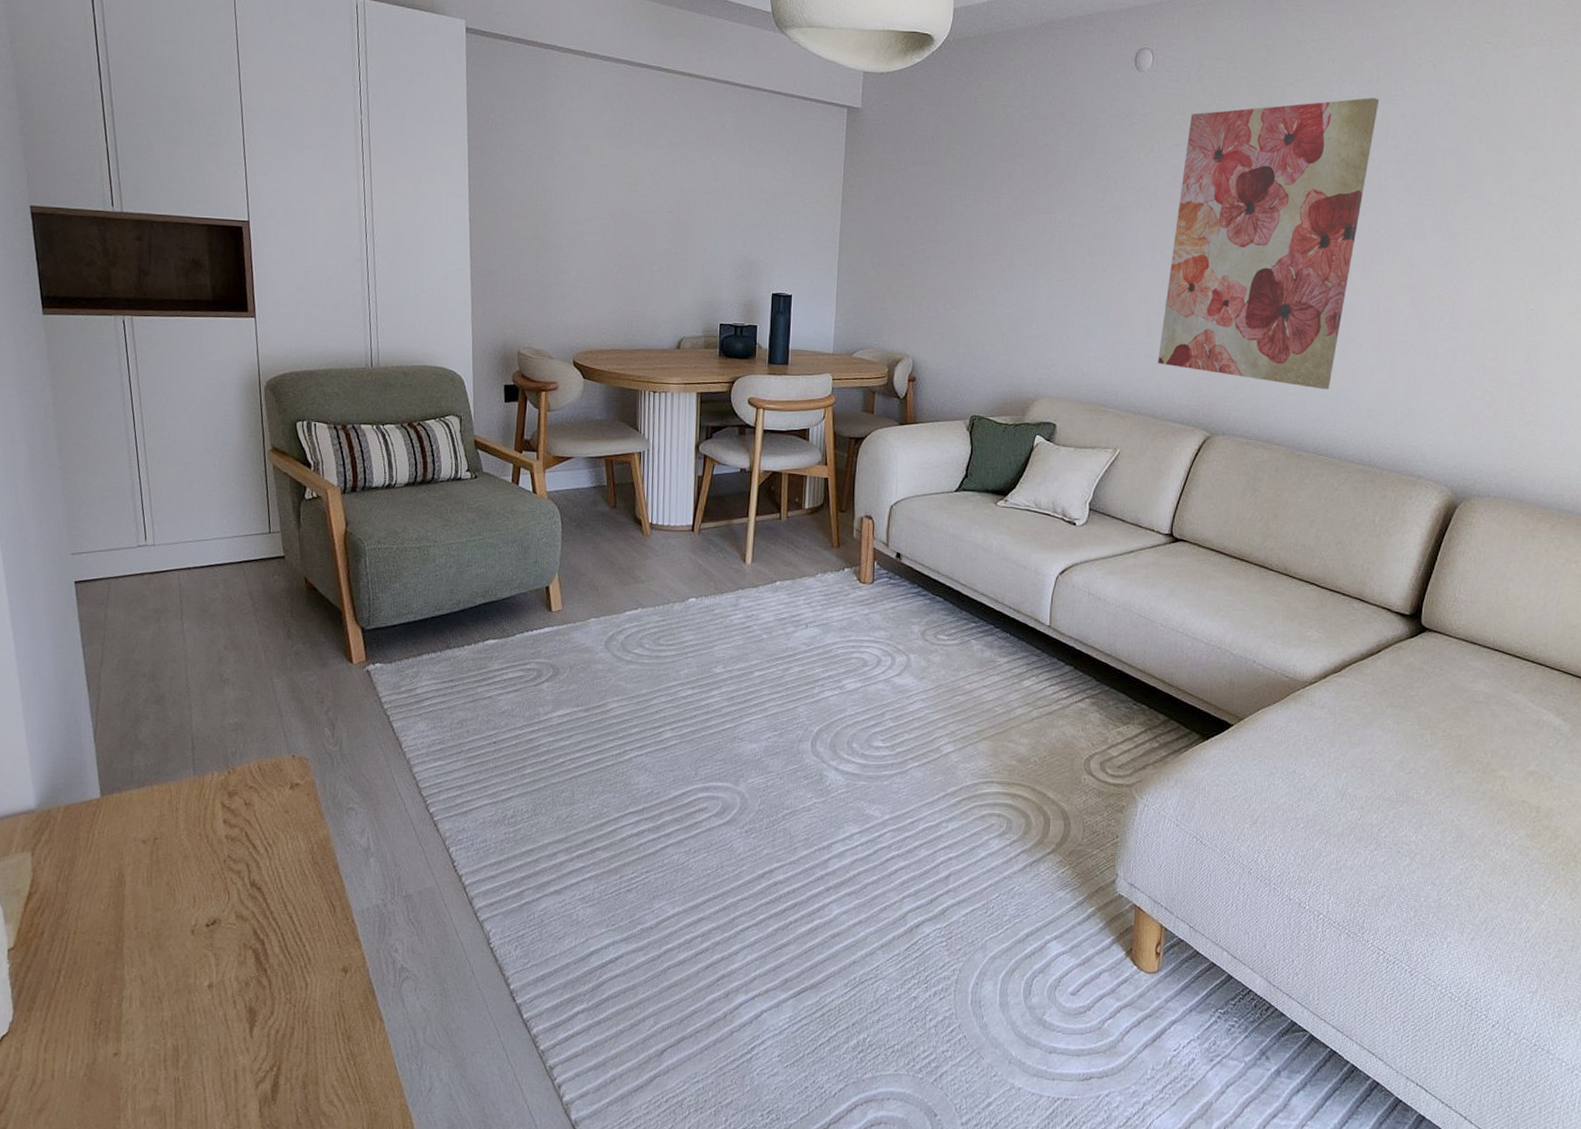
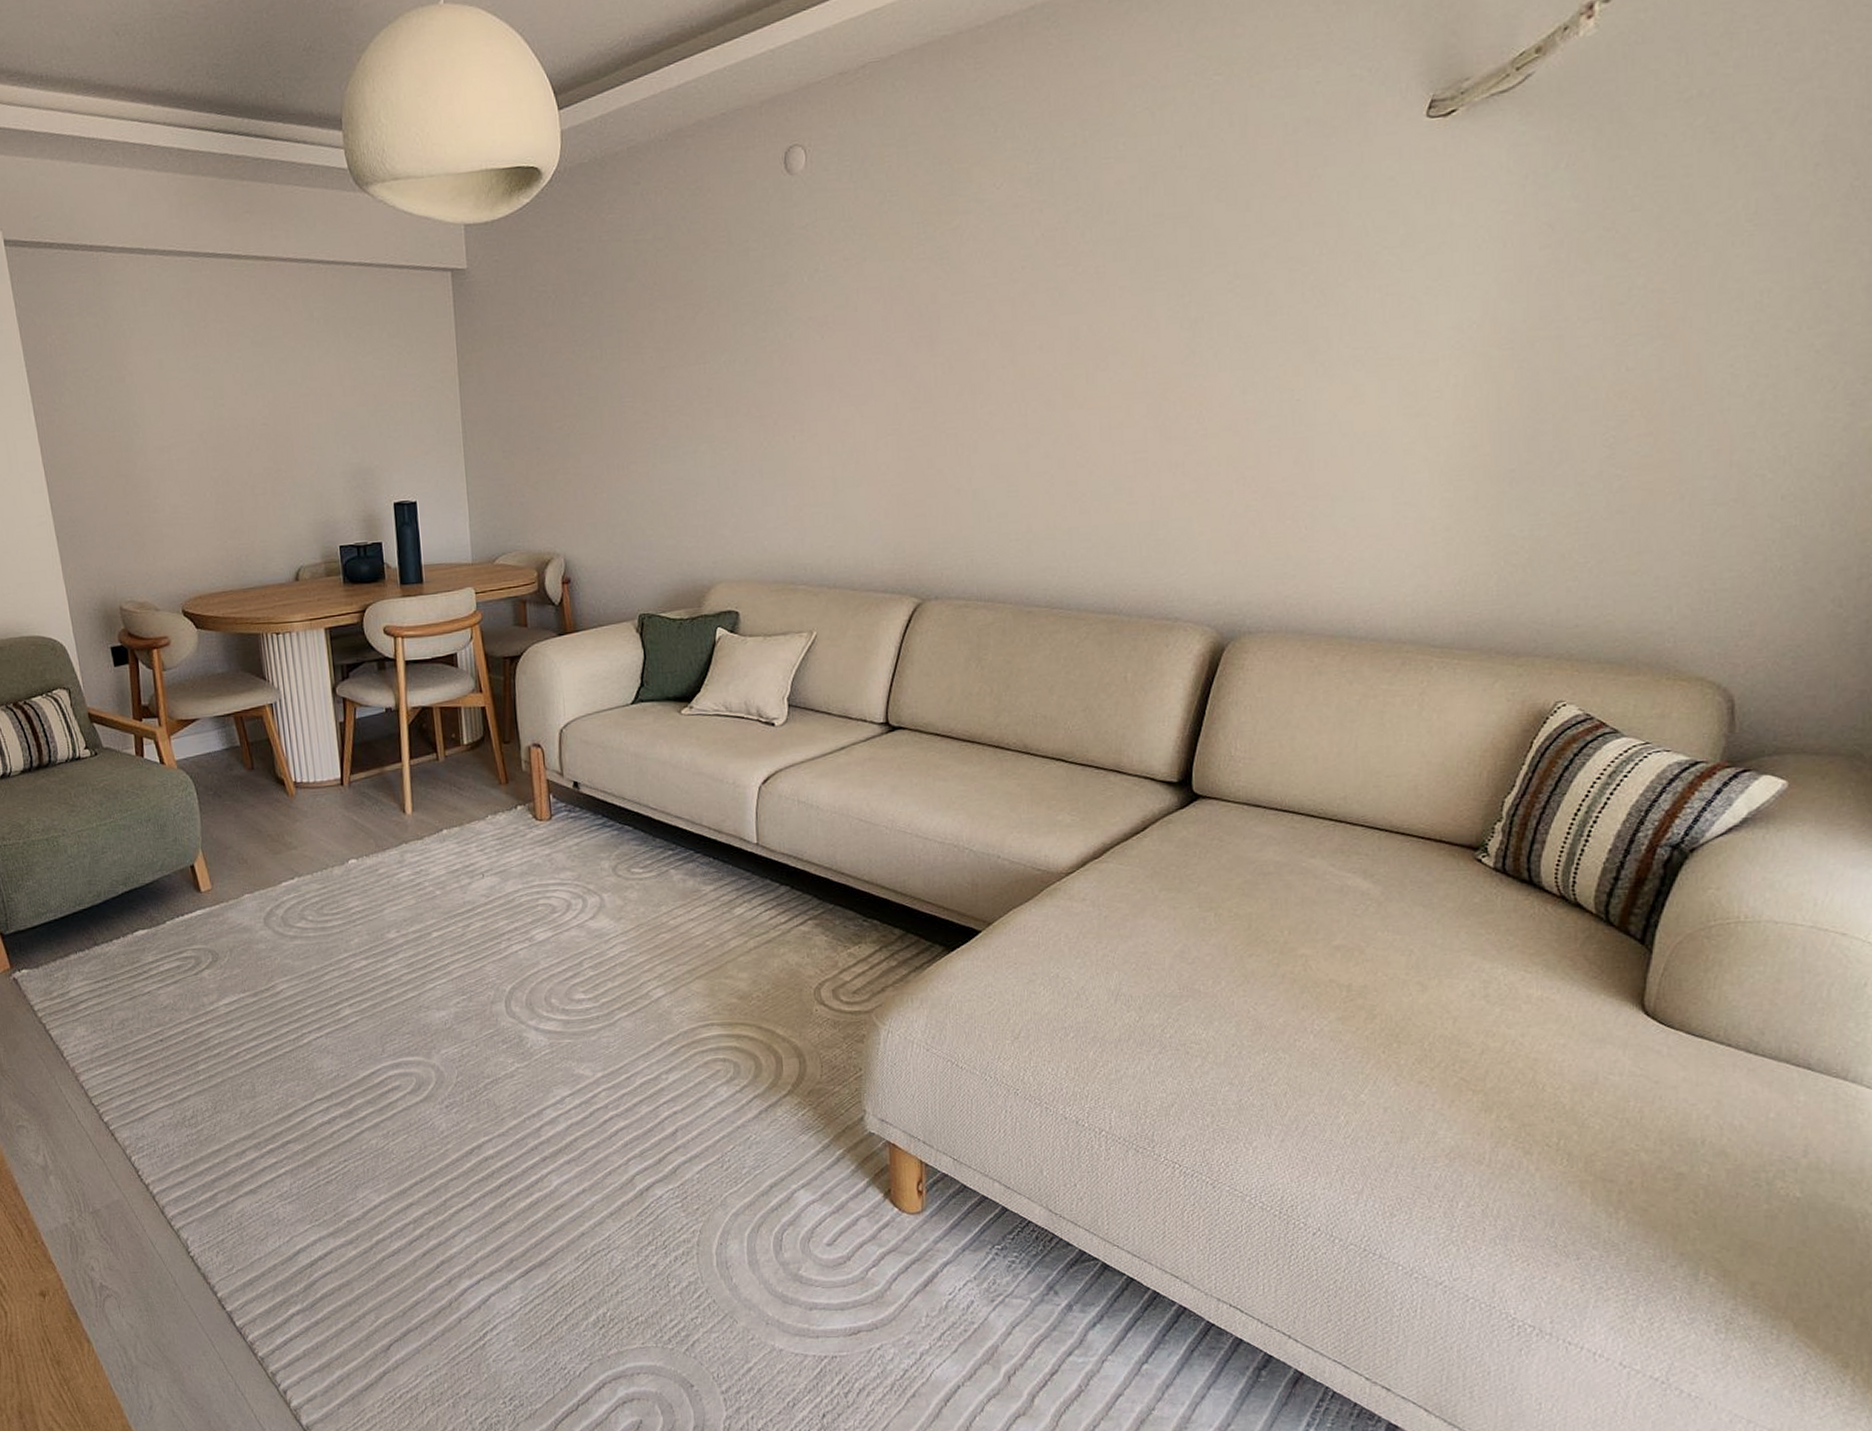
wall art: present [1158,98,1380,390] -> none [850,165,1088,531]

